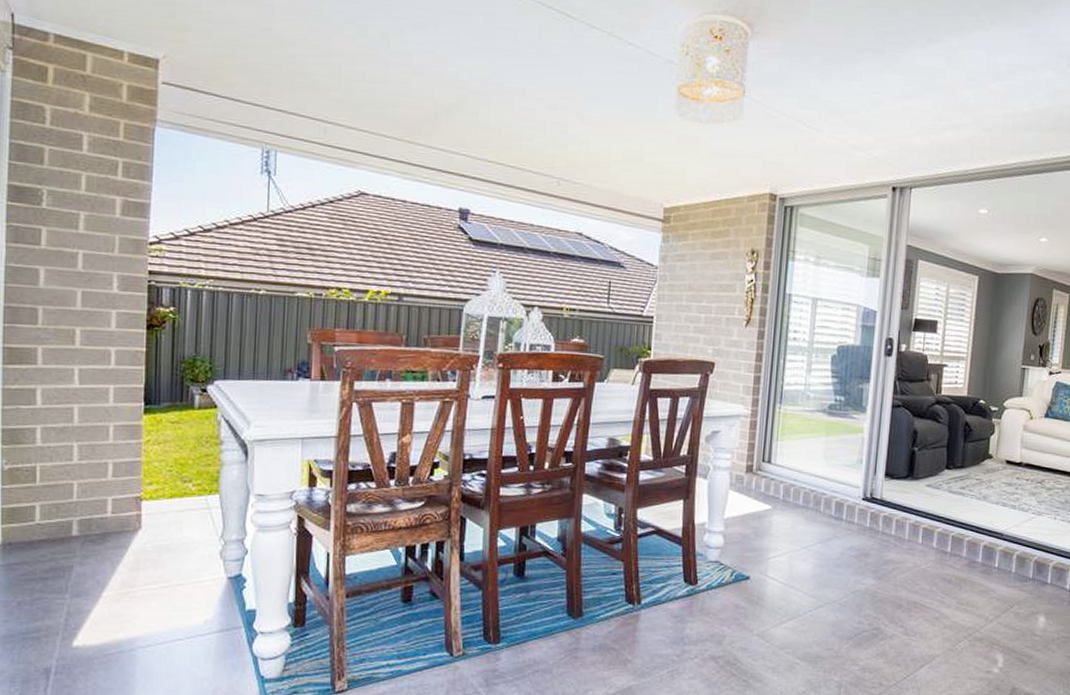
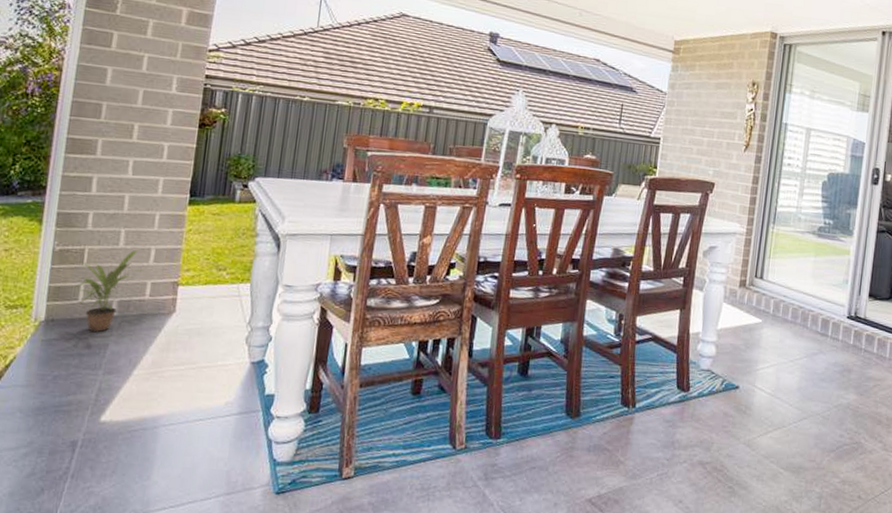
potted plant: none [31,465,102,554] -> present [76,250,143,332]

